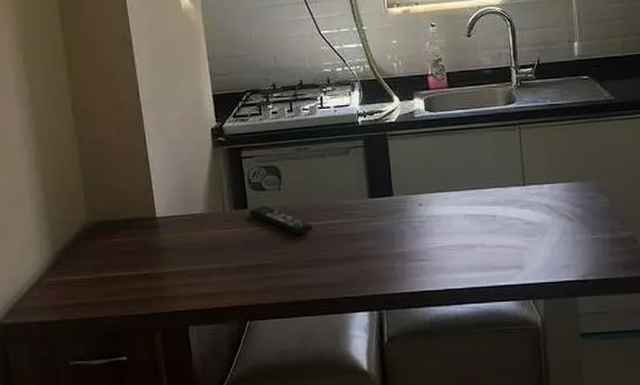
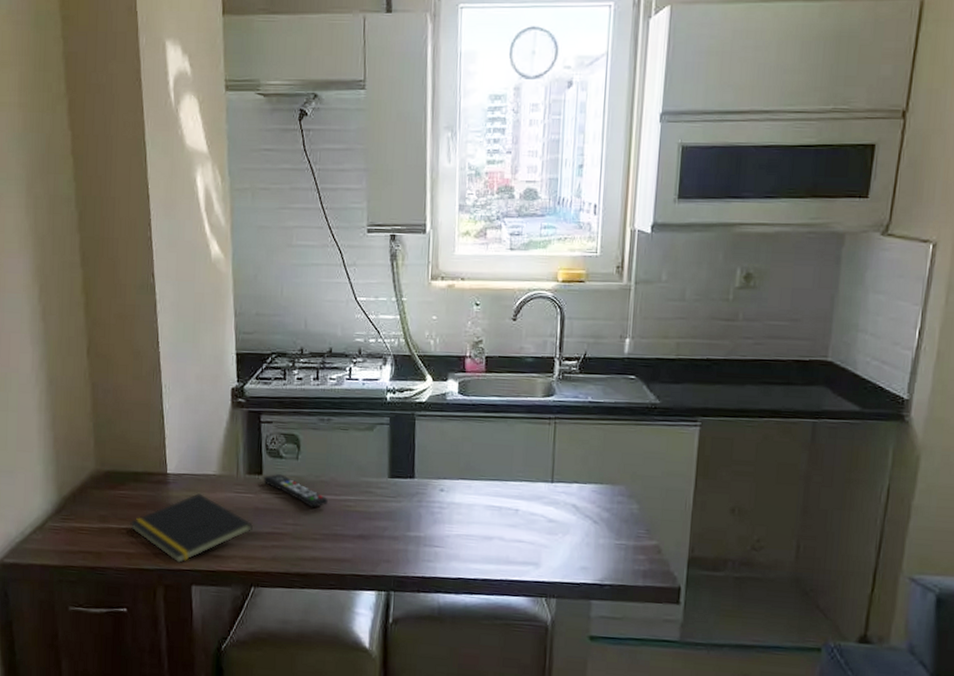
notepad: none [124,233,244,306] -> present [130,493,254,564]

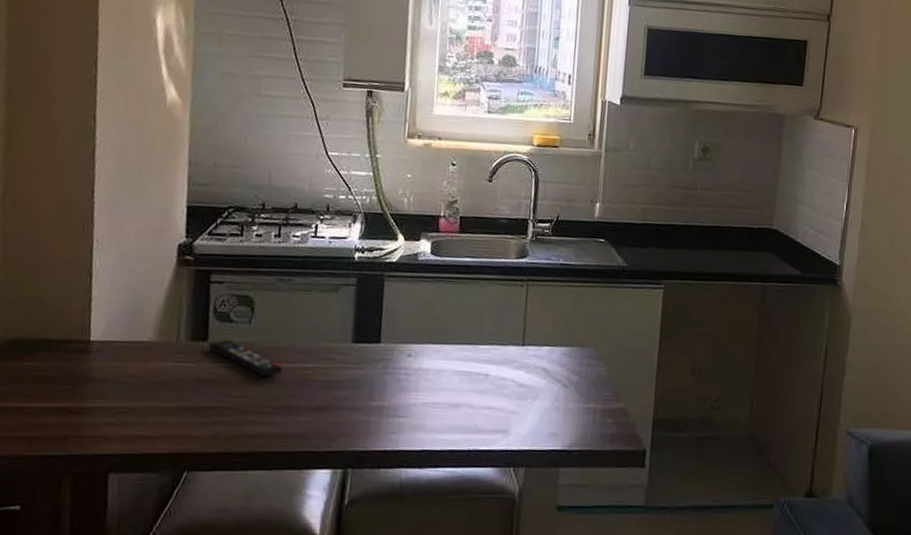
notepad: present [130,493,254,564] -> none [36,363,193,448]

